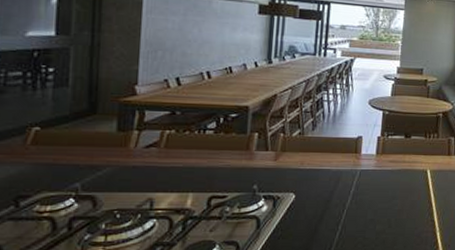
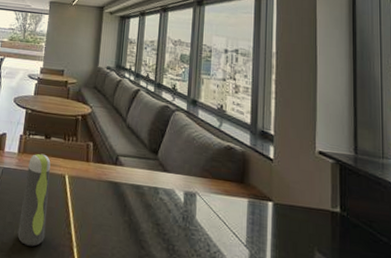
water bottle: none [380,152,412,237] -> present [17,153,51,247]

